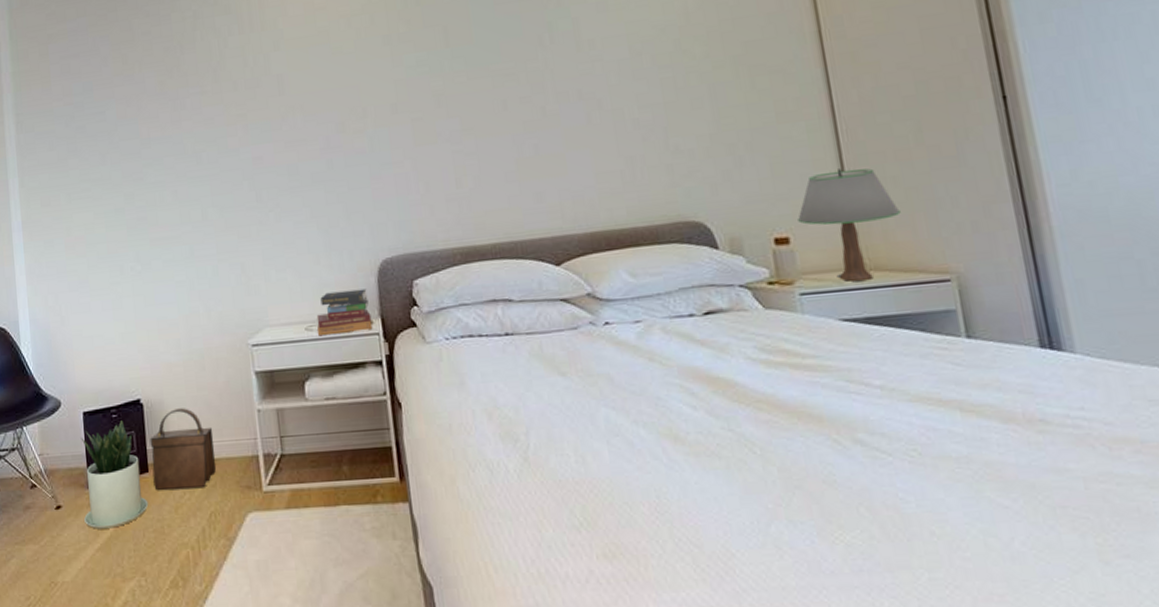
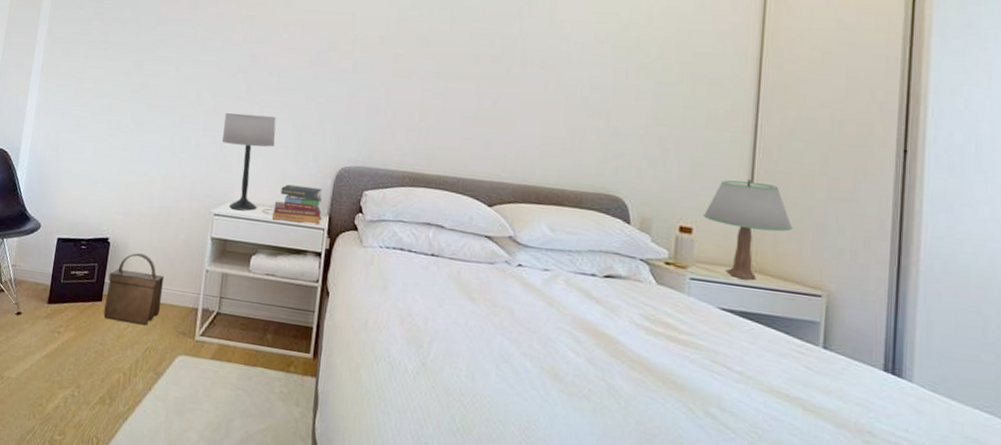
planter: present [80,420,149,529] -> none [38,252,96,342]
table lamp: none [238,221,302,335] -> present [222,113,277,211]

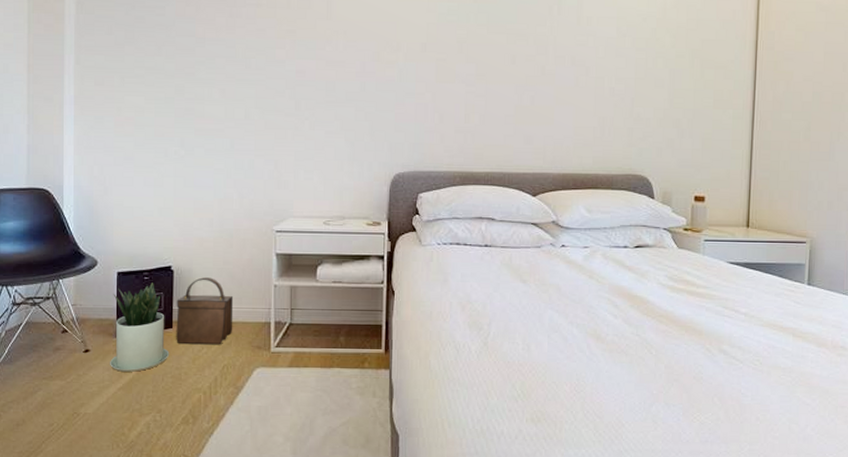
planter: none [38,252,96,342] -> present [110,282,170,372]
table lamp: present [222,113,277,211] -> none [275,129,329,225]
books: present [272,184,323,225] -> none [334,195,380,230]
table lamp: present [702,180,793,281] -> none [712,150,784,236]

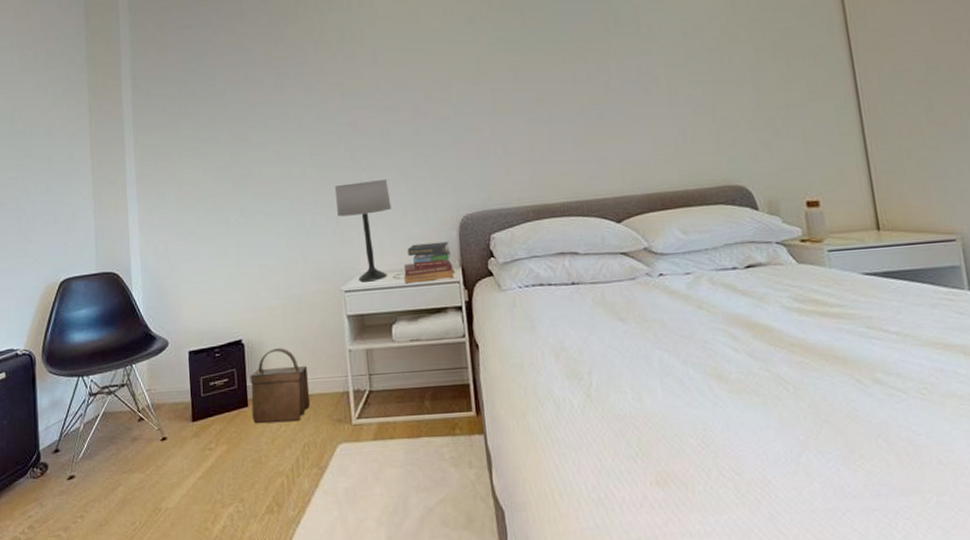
planter: present [110,282,170,372] -> none [186,359,248,459]
table lamp: none [275,129,329,225] -> present [334,179,392,282]
books: none [334,195,380,230] -> present [403,241,454,283]

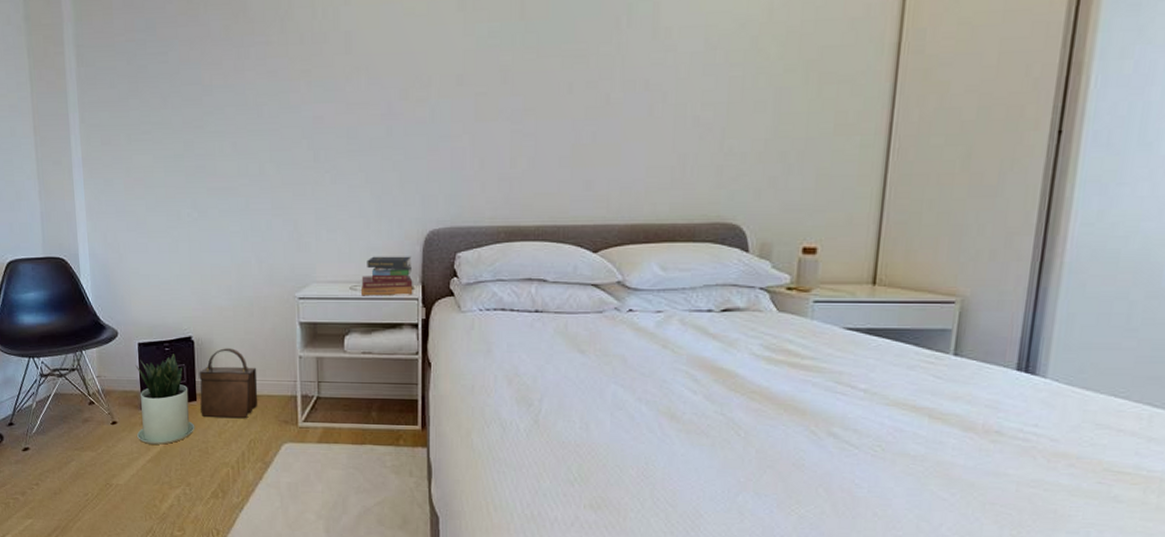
planter: none [186,359,248,459] -> present [135,354,195,445]
table lamp: present [334,179,392,282] -> none [294,183,354,291]

